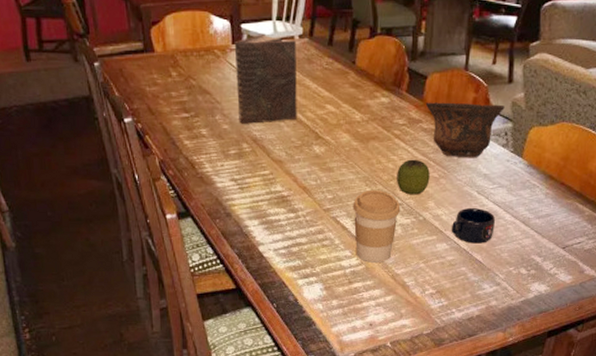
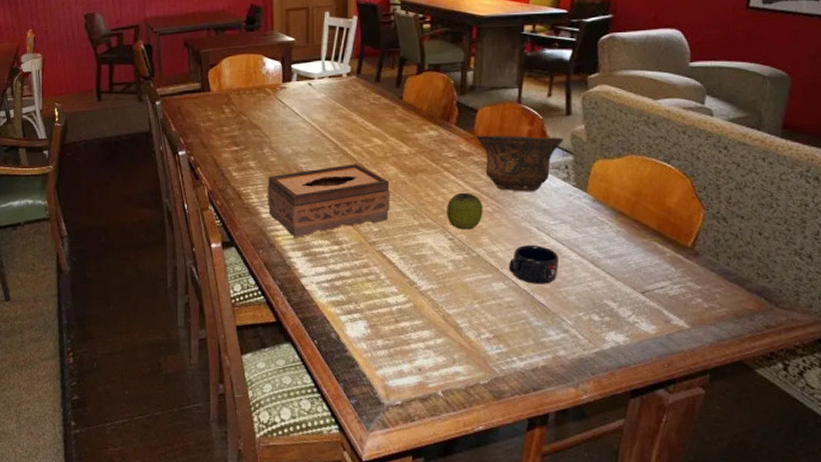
tissue box: none [221,131,343,206] -> present [267,164,390,237]
book: present [234,33,297,124] -> none [284,72,344,157]
coffee cup: present [353,190,401,263] -> none [400,224,451,301]

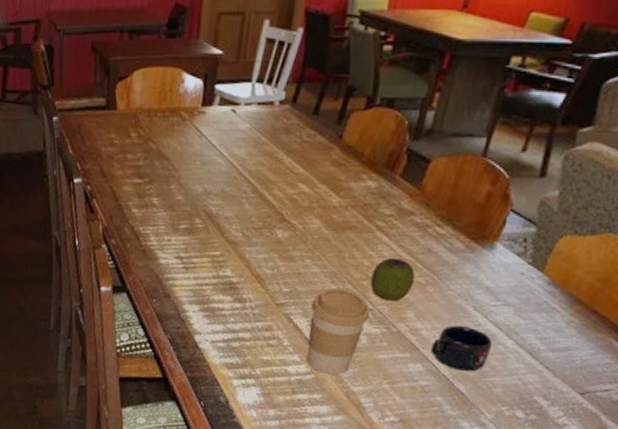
tissue box: present [267,164,390,237] -> none [167,211,311,290]
coffee cup: none [400,224,451,301] -> present [307,288,371,375]
bowl: present [476,135,564,192] -> none [422,191,529,265]

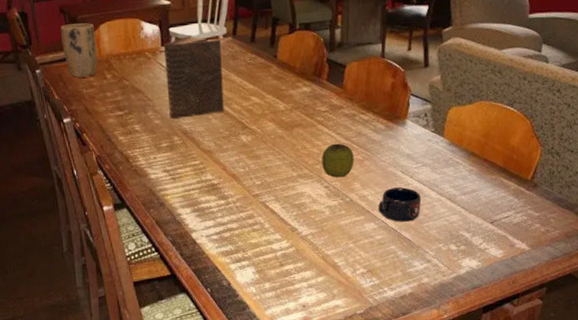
plant pot: none [86,66,128,133] -> present [60,23,98,78]
book: none [195,96,275,198] -> present [163,35,224,119]
coffee cup: present [307,288,371,375] -> none [280,174,327,245]

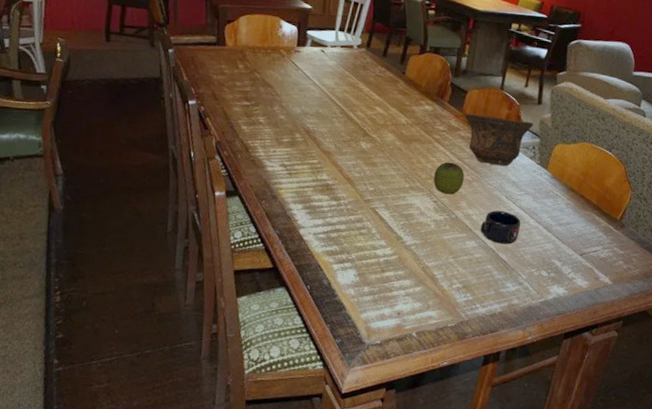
plant pot: present [60,23,98,78] -> none [199,10,235,64]
book: present [163,35,224,119] -> none [295,40,354,118]
bowl: none [345,87,423,140] -> present [464,113,534,166]

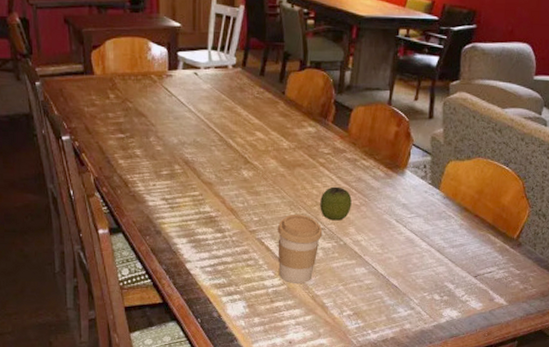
coffee cup: none [391,186,436,254] -> present [277,214,323,283]
bowl: present [464,113,534,166] -> none [350,133,425,188]
mug: present [480,210,521,244] -> none [369,234,412,269]

